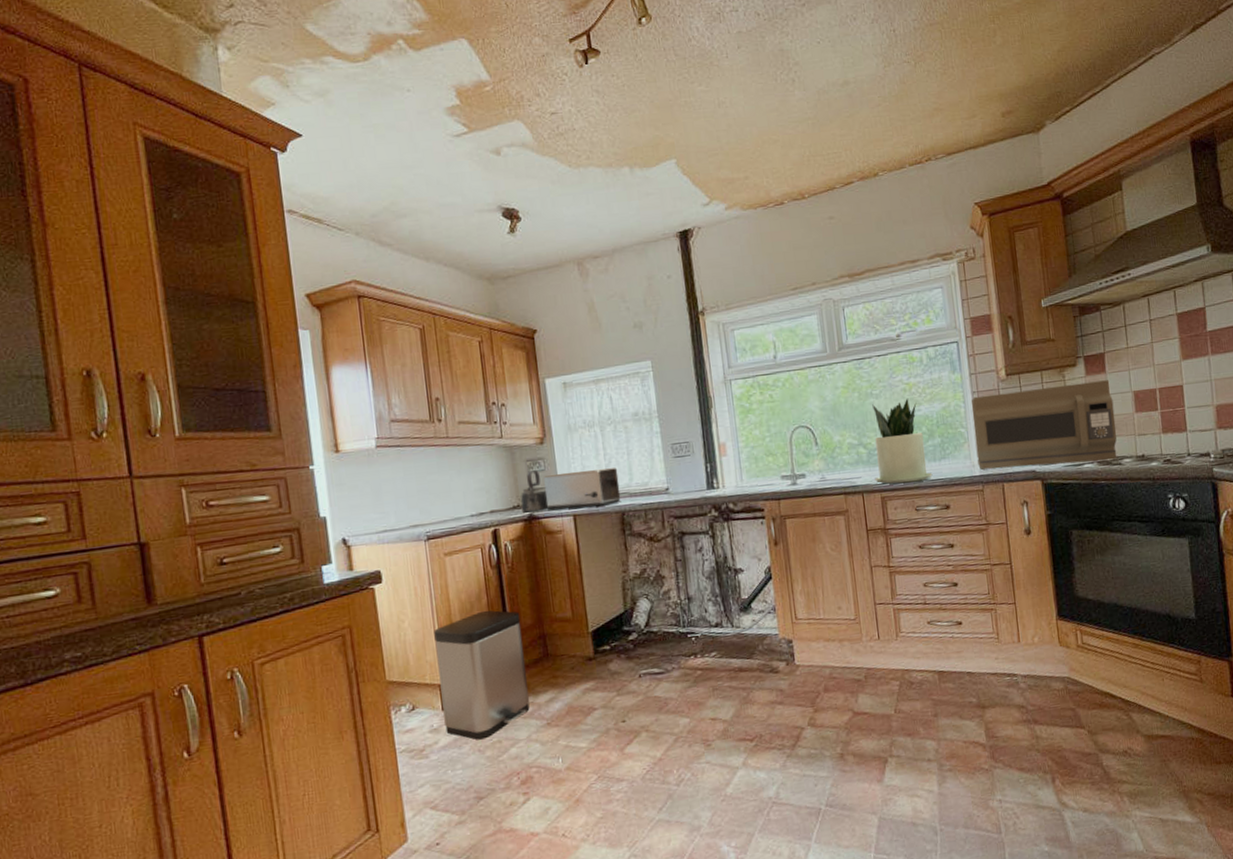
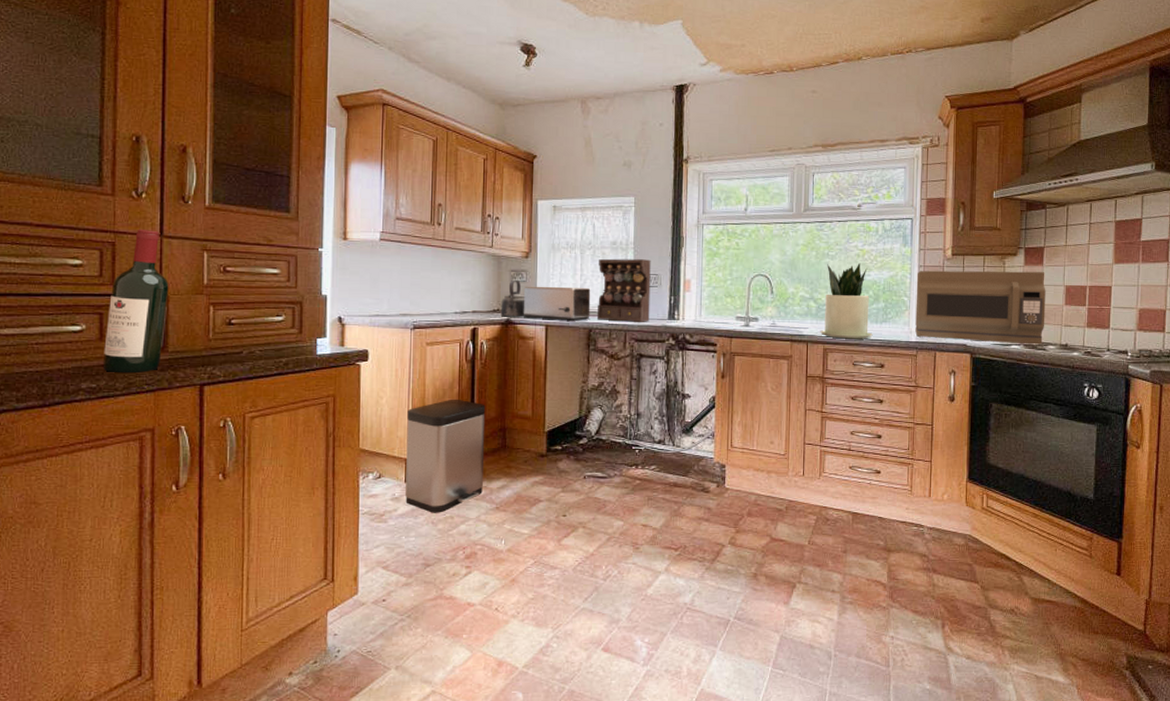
wine bottle: none [83,472,151,638] -> present [102,230,169,374]
spice rack: none [622,427,687,501] -> present [598,258,651,322]

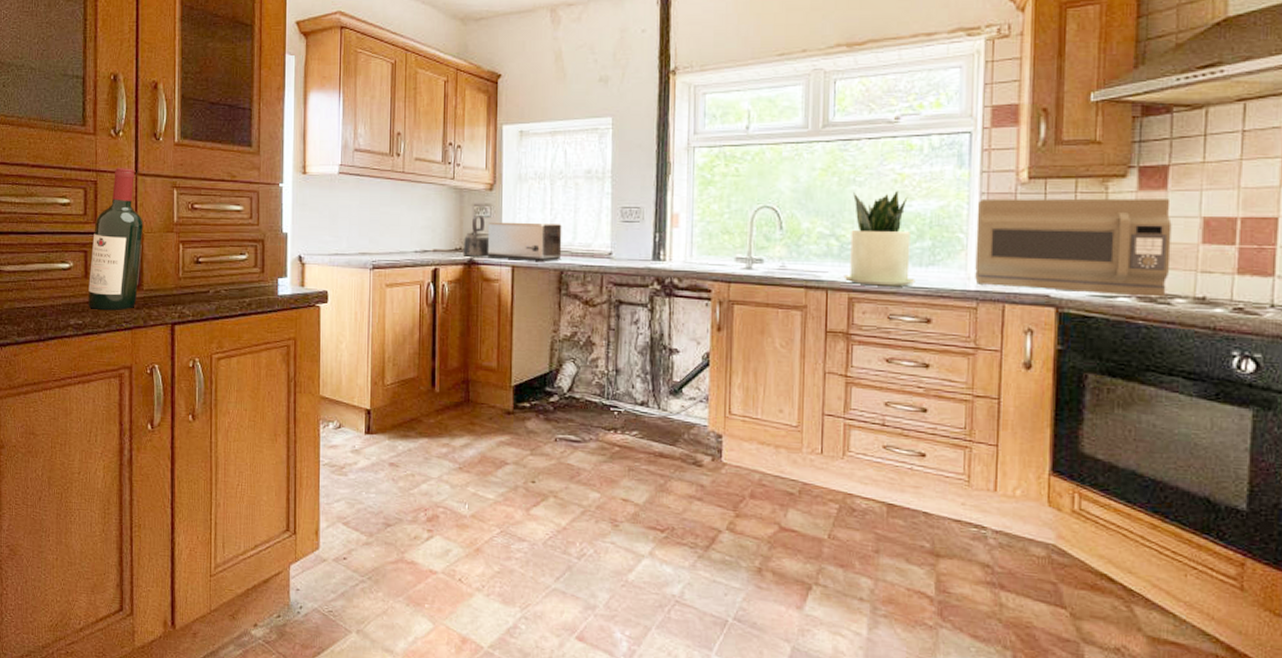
pedal bin: present [405,399,486,513] -> none [366,346,448,470]
spice rack: present [598,258,651,322] -> none [570,189,632,263]

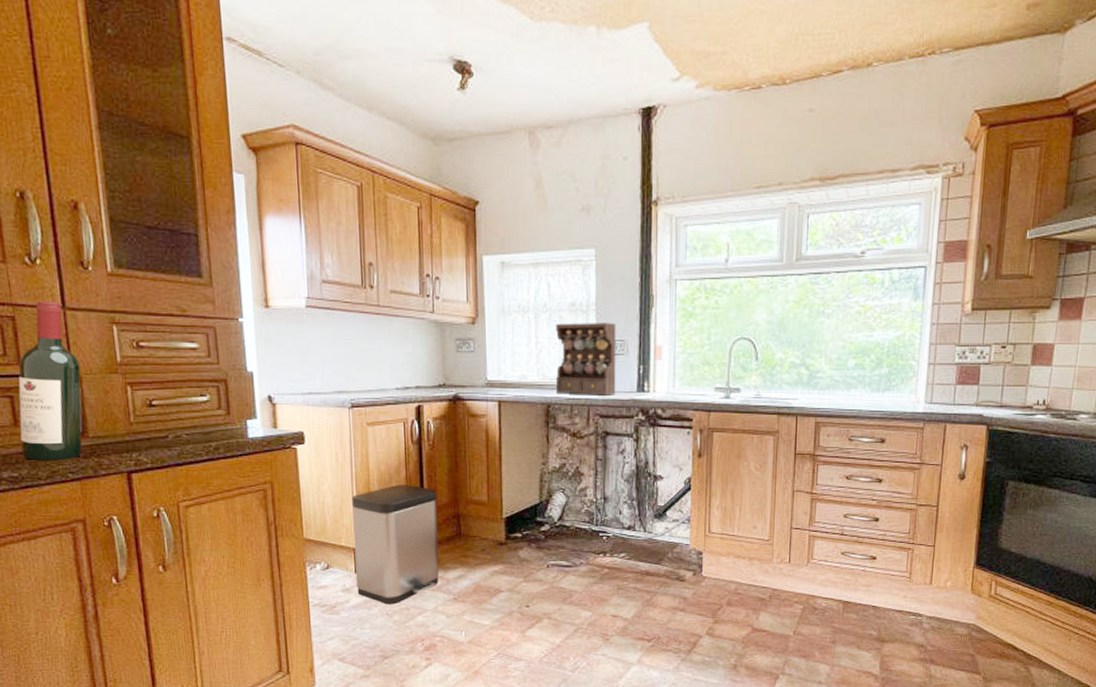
pedal bin: none [366,346,448,470] -> present [352,484,440,605]
kettle: present [463,216,489,257] -> none [447,351,475,393]
toaster: present [487,221,562,261] -> none [471,356,548,395]
spice rack: none [570,189,632,263] -> present [556,323,616,395]
planter: present [844,190,916,287] -> none [812,321,873,411]
microwave: present [975,198,1172,297] -> none [923,327,1083,414]

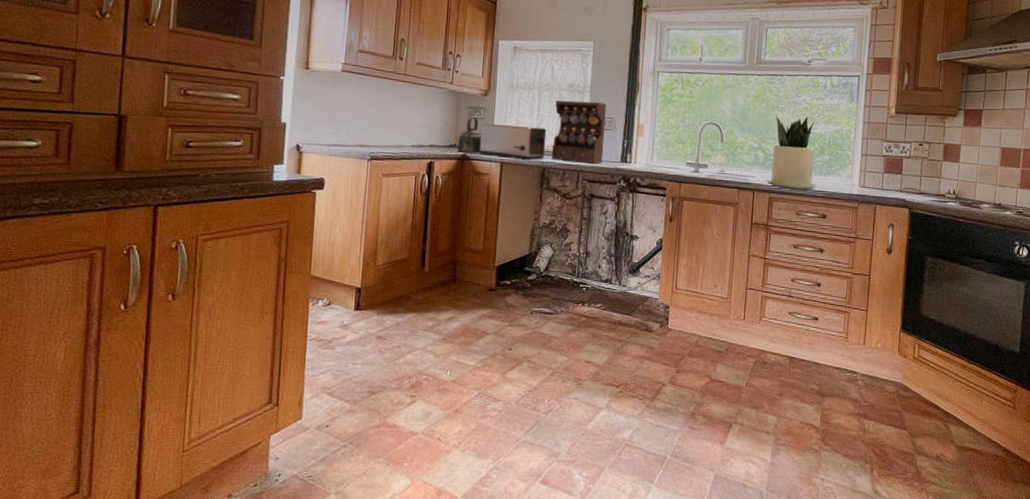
wine bottle: present [18,301,83,461] -> none [56,49,128,192]
pedal bin: present [352,484,440,605] -> none [354,230,438,342]
kettle: none [447,351,475,393] -> present [457,117,481,154]
toaster: none [471,356,548,395] -> present [479,123,547,160]
planter: none [812,321,873,411] -> present [766,116,817,190]

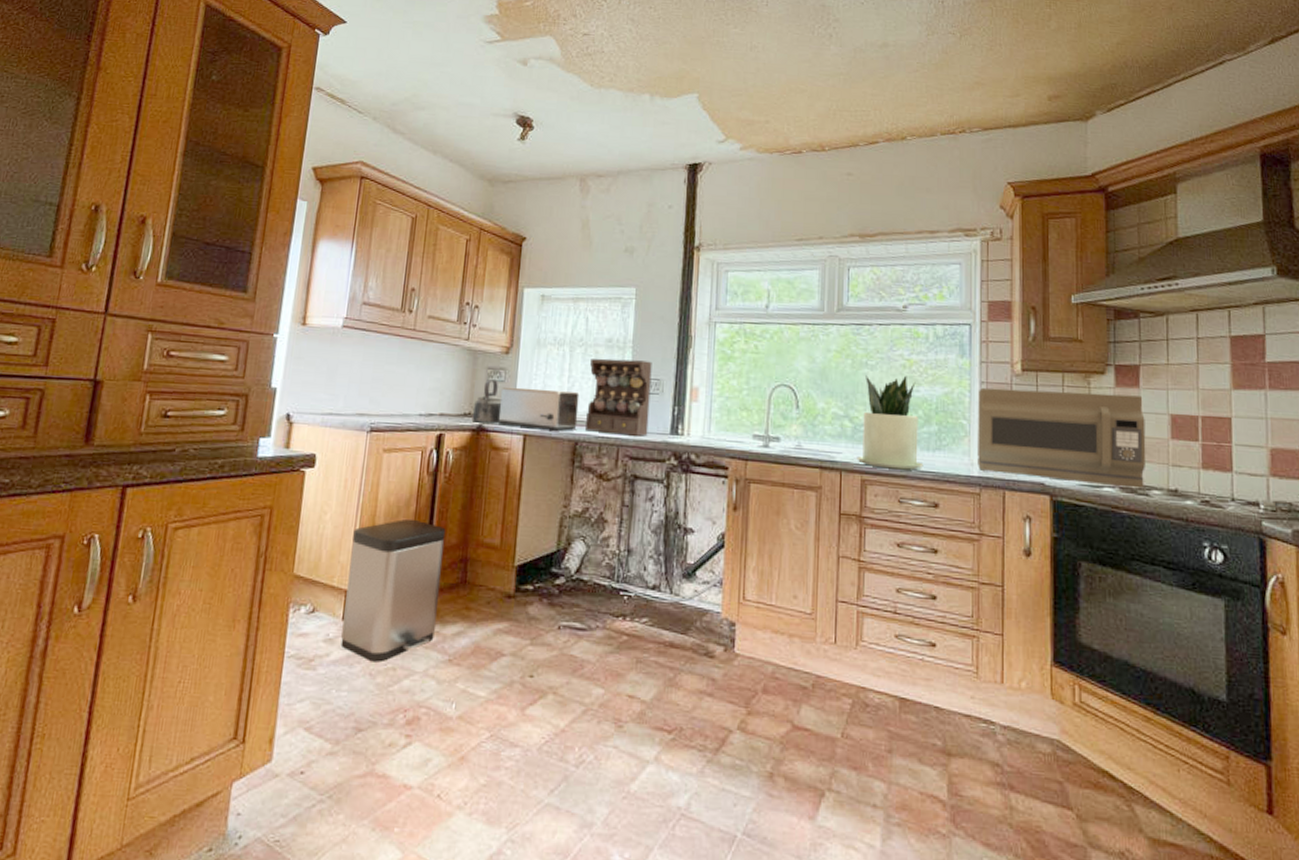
pedal bin: none [354,230,438,342] -> present [340,518,446,662]
microwave: none [857,126,983,203] -> present [978,387,1146,488]

